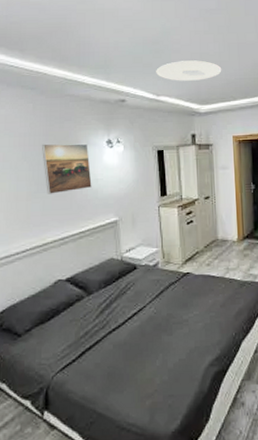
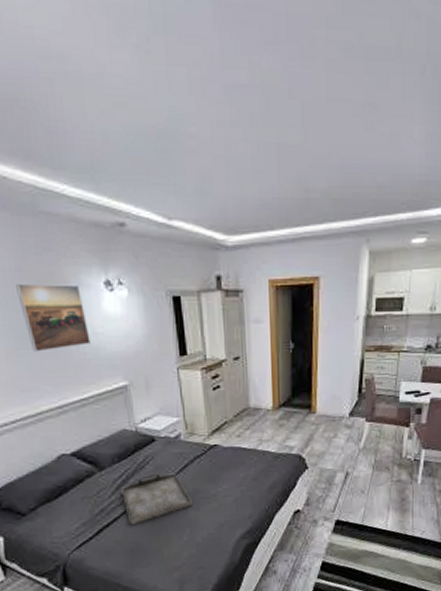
serving tray: none [105,298,166,349] -> present [121,473,192,526]
ceiling light: present [156,60,222,81] -> none [165,167,256,199]

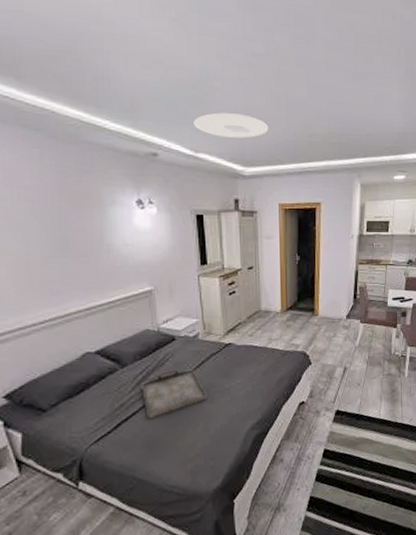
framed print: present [14,283,91,352] -> none [54,199,121,259]
ceiling light: none [165,167,256,199] -> present [193,112,269,139]

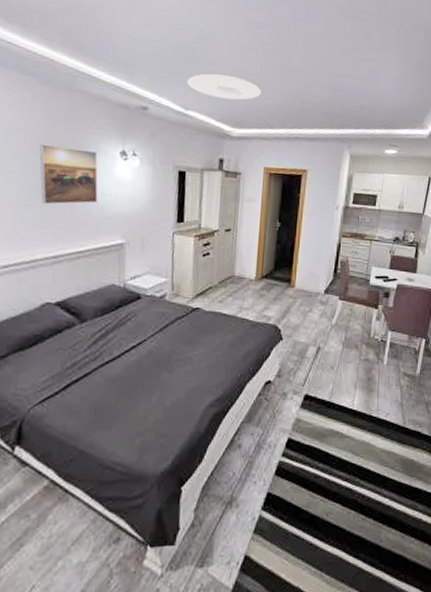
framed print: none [54,199,121,259] -> present [39,143,98,205]
serving tray: present [142,369,207,419] -> none [98,330,167,383]

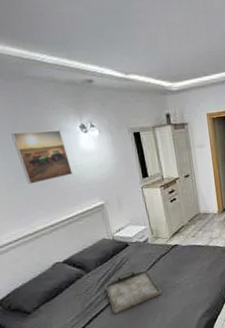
serving tray: none [98,330,167,383] -> present [105,270,162,314]
ceiling light: present [187,73,262,101] -> none [121,32,191,57]

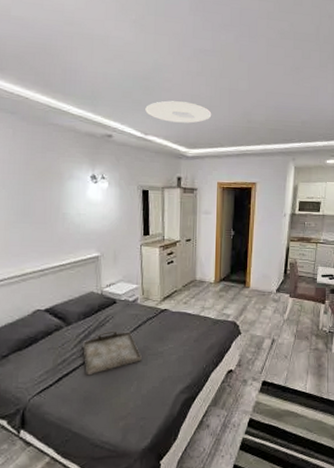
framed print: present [10,129,73,184] -> none [21,173,74,225]
ceiling light: none [121,32,191,57] -> present [145,100,212,124]

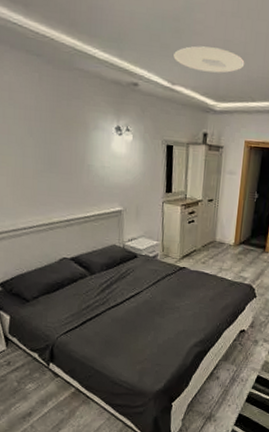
serving tray: present [83,330,141,376] -> none [105,283,159,322]

